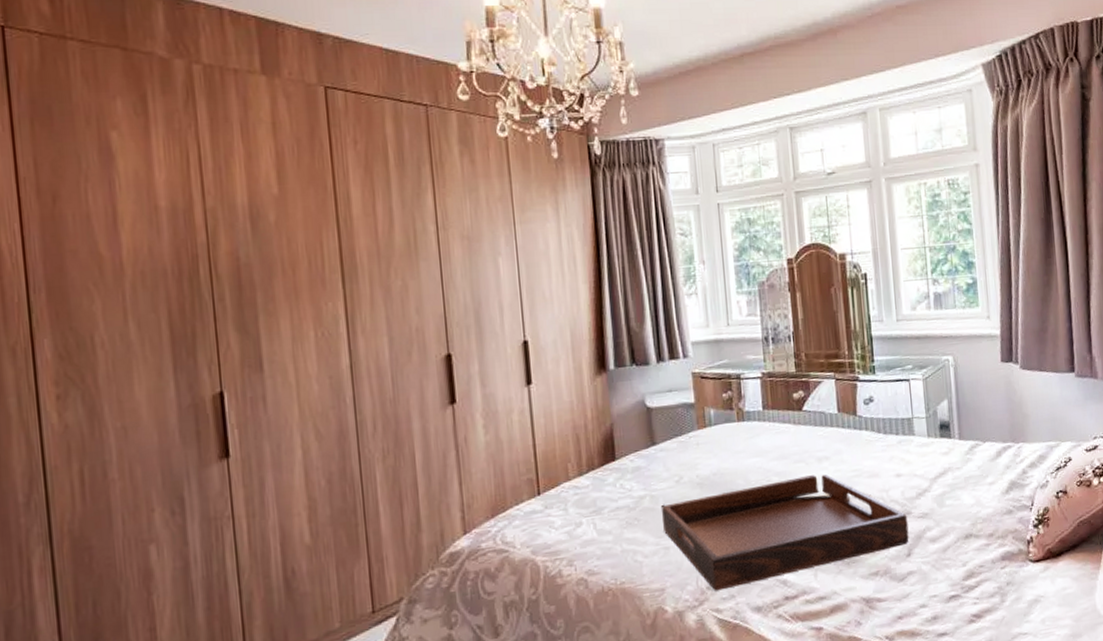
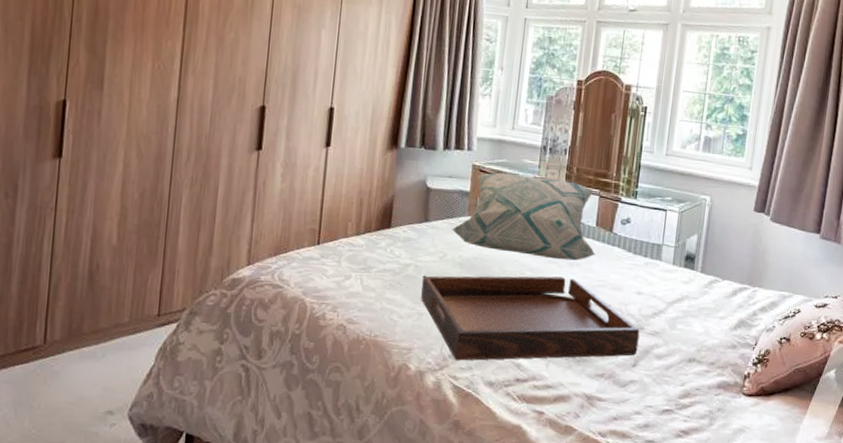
decorative pillow: none [682,369,844,461] -> present [451,172,596,261]

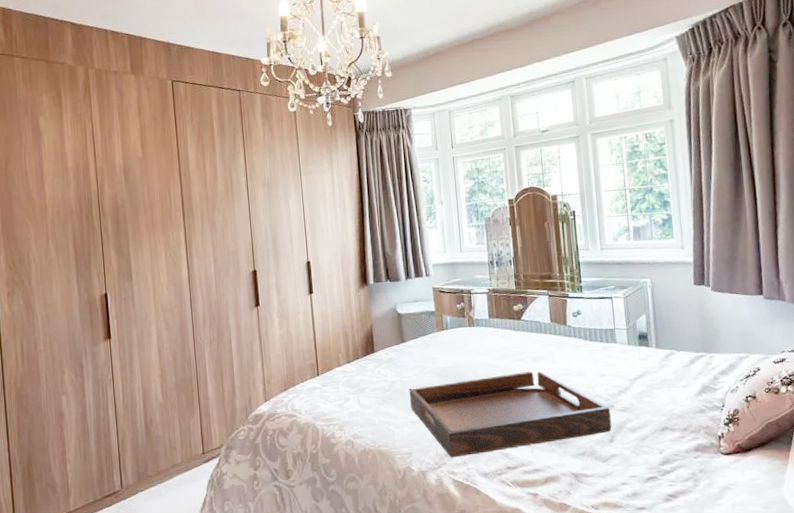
decorative pillow: present [451,172,596,261] -> none [425,287,555,357]

